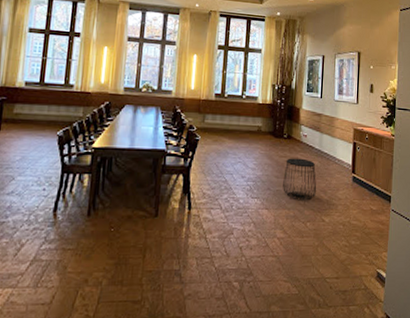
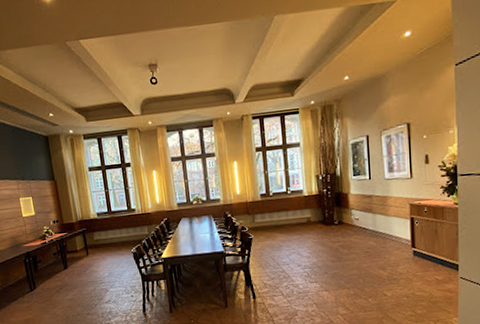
side table: present [283,158,317,201] -> none [339,241,376,280]

